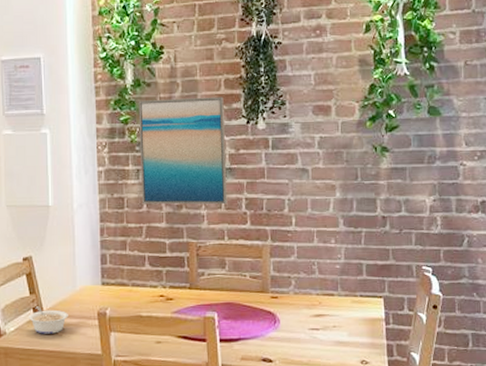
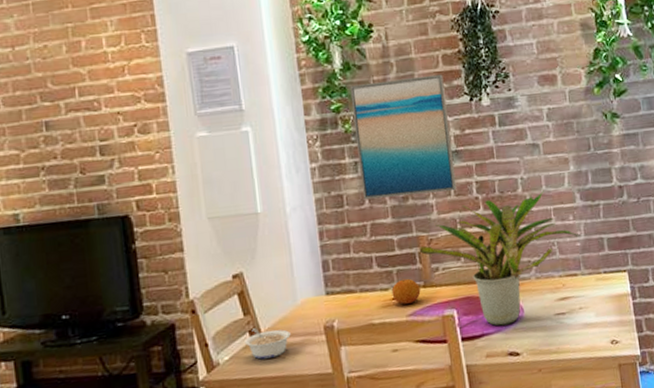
fruit: none [160,279,186,302] -> present [391,278,421,305]
potted plant: none [188,212,339,333] -> present [419,190,579,326]

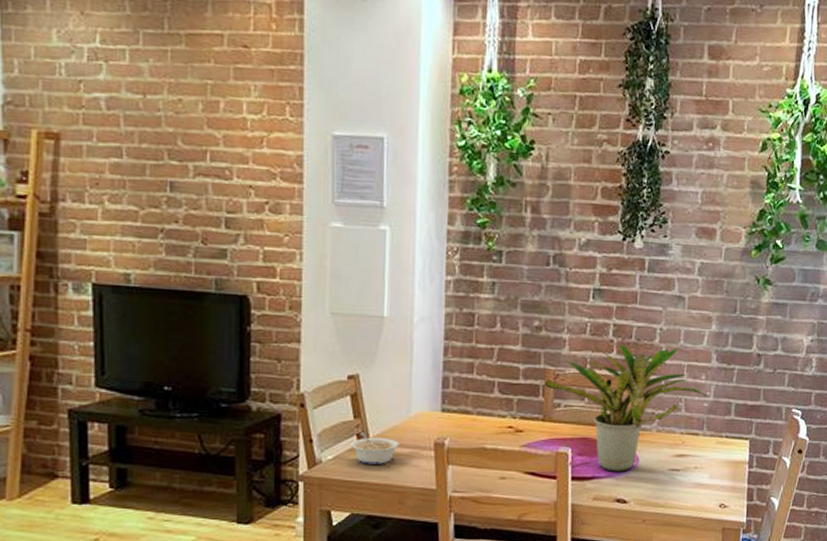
wall art: present [349,74,457,200] -> none [495,202,599,330]
fruit: present [391,278,421,305] -> none [509,409,539,434]

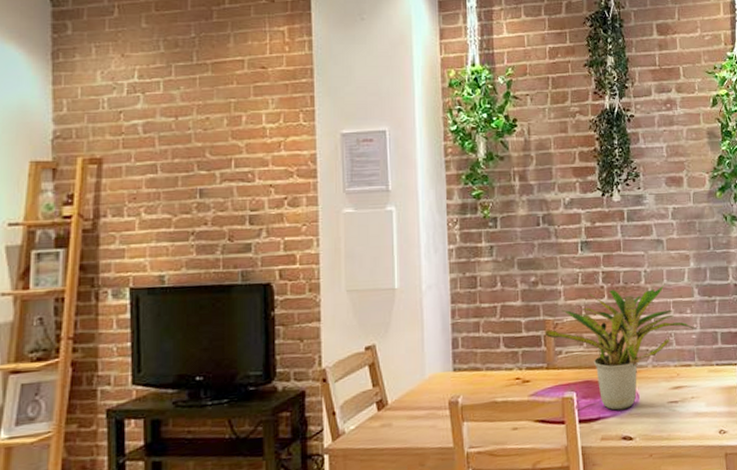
legume: present [351,432,399,464] -> none [371,399,416,431]

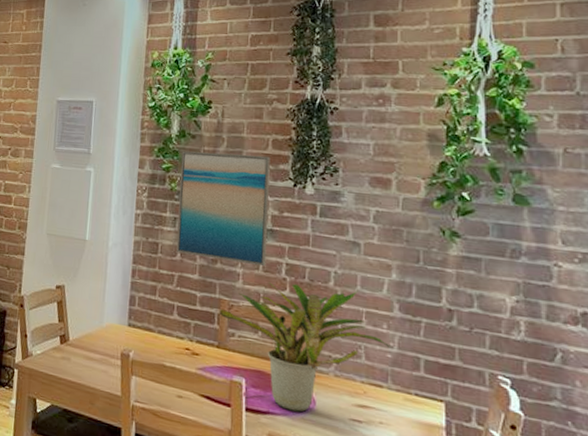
wall art: none [491,169,584,283] -> present [176,151,270,267]

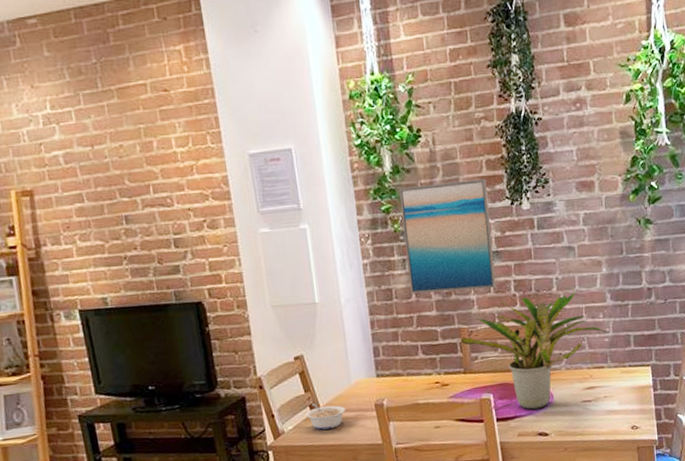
legume: none [55,335,93,366] -> present [306,403,346,430]

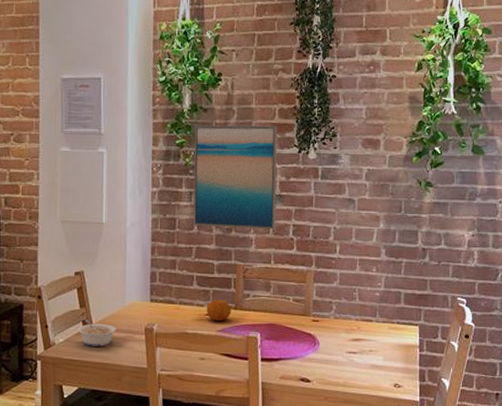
fruit: none [435,365,461,388] -> present [206,299,231,321]
potted plant: present [460,289,607,410] -> none [235,241,379,354]

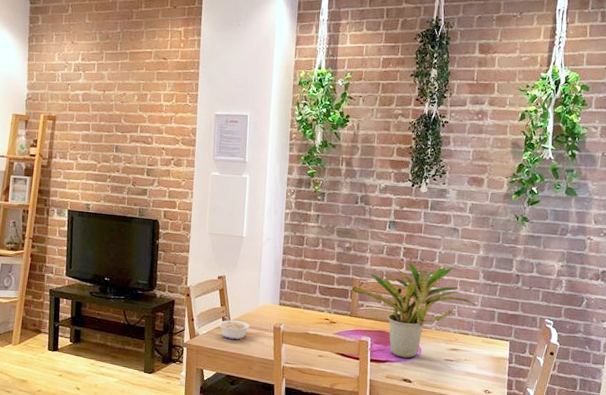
wall art: present [193,125,277,230] -> none [318,158,395,251]
fruit: present [206,299,231,321] -> none [326,306,347,325]
potted plant: none [235,241,379,354] -> present [351,263,476,358]

